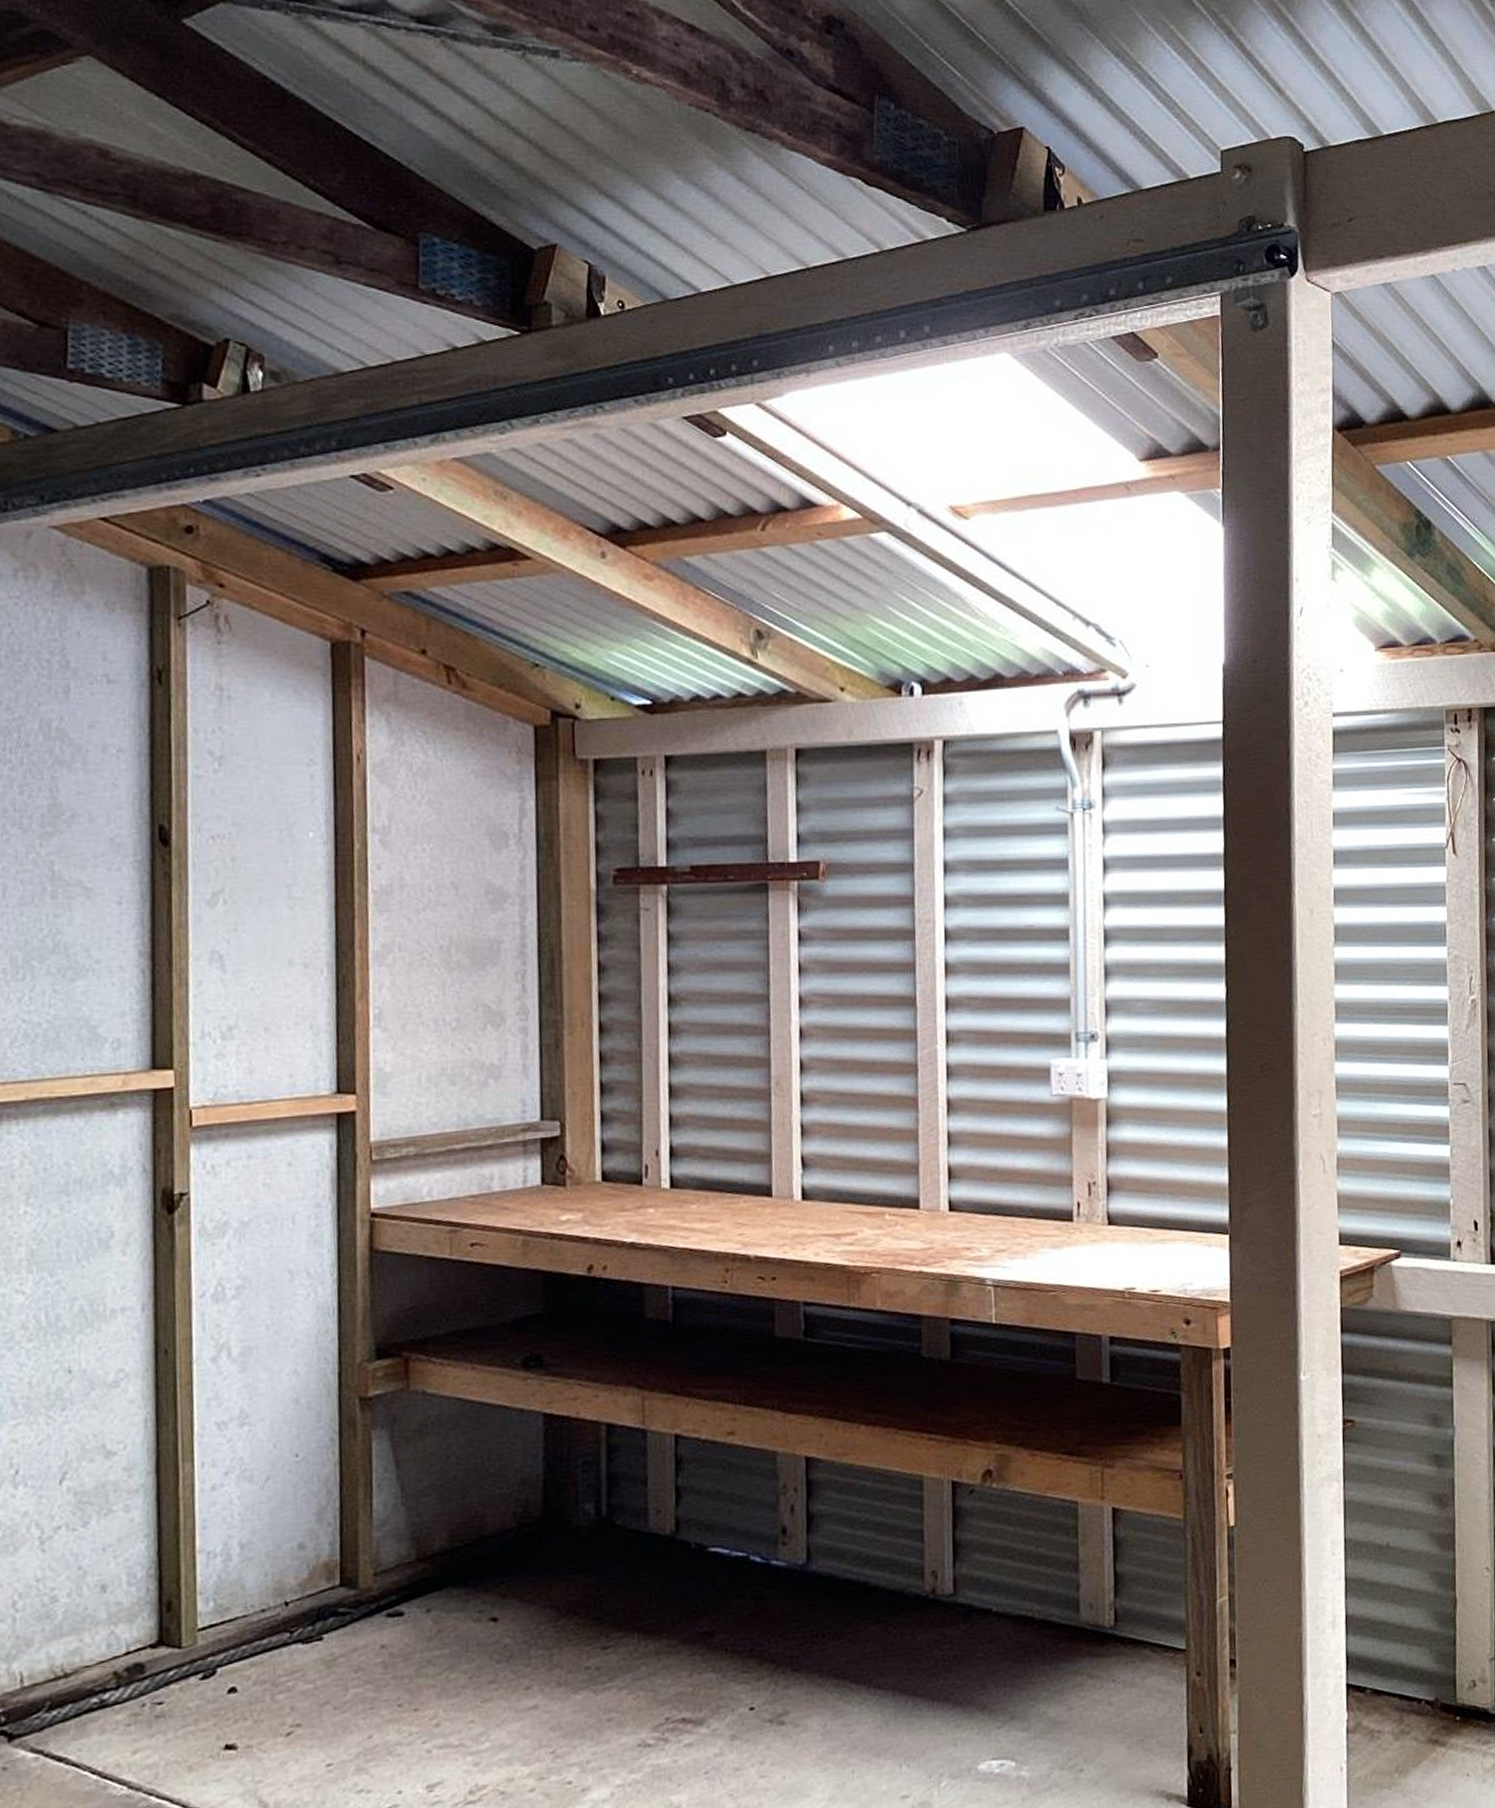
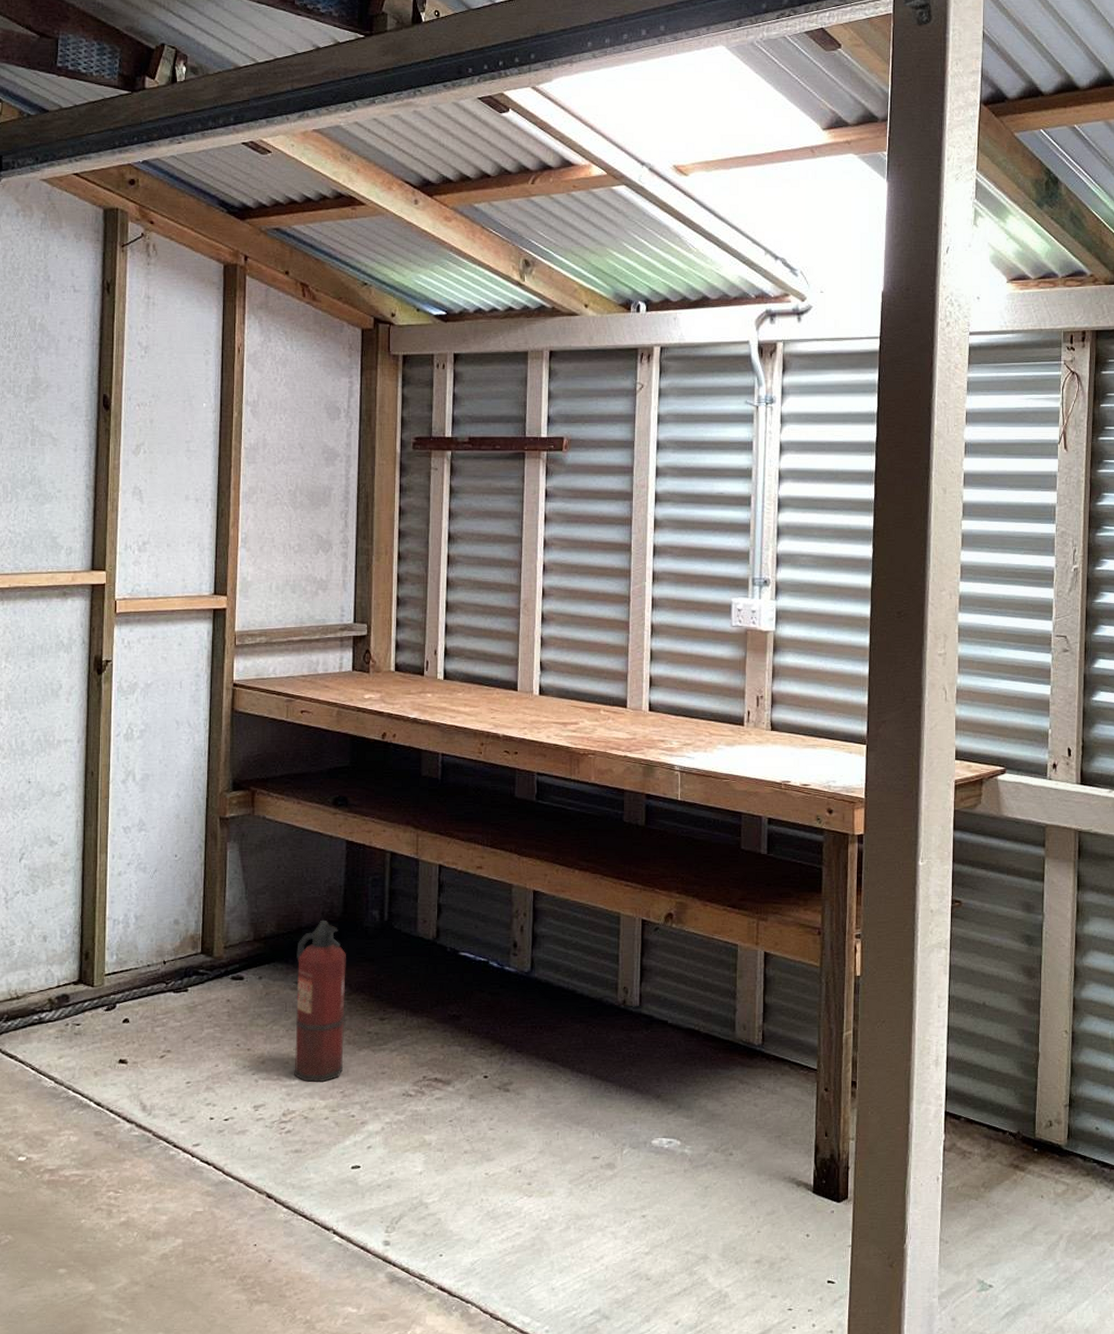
fire extinguisher: none [479,1523,553,1745] -> present [294,920,346,1082]

